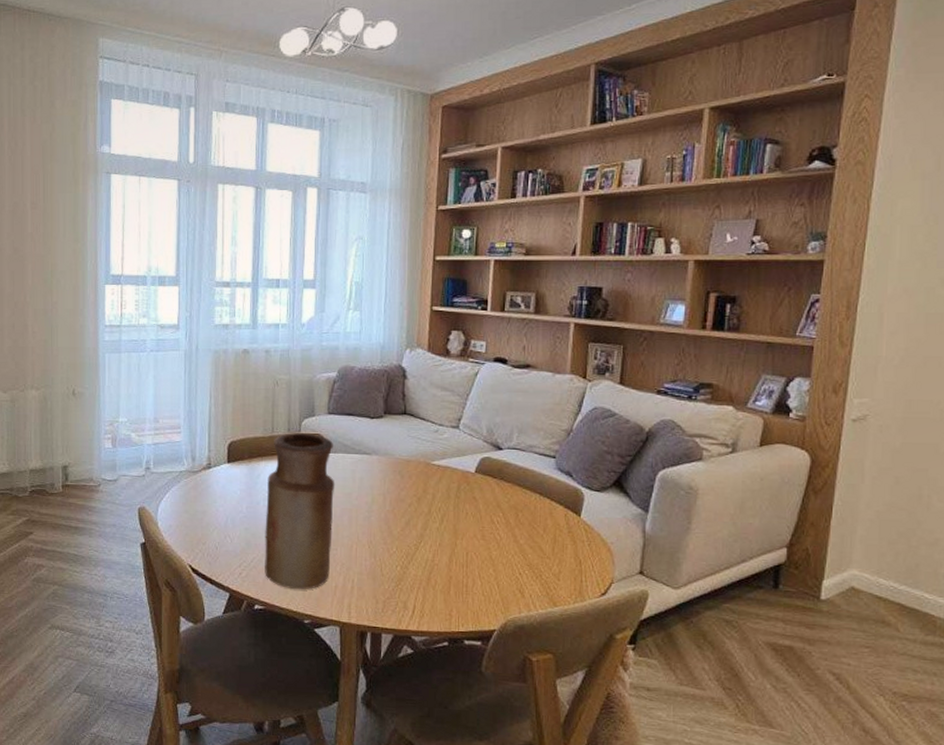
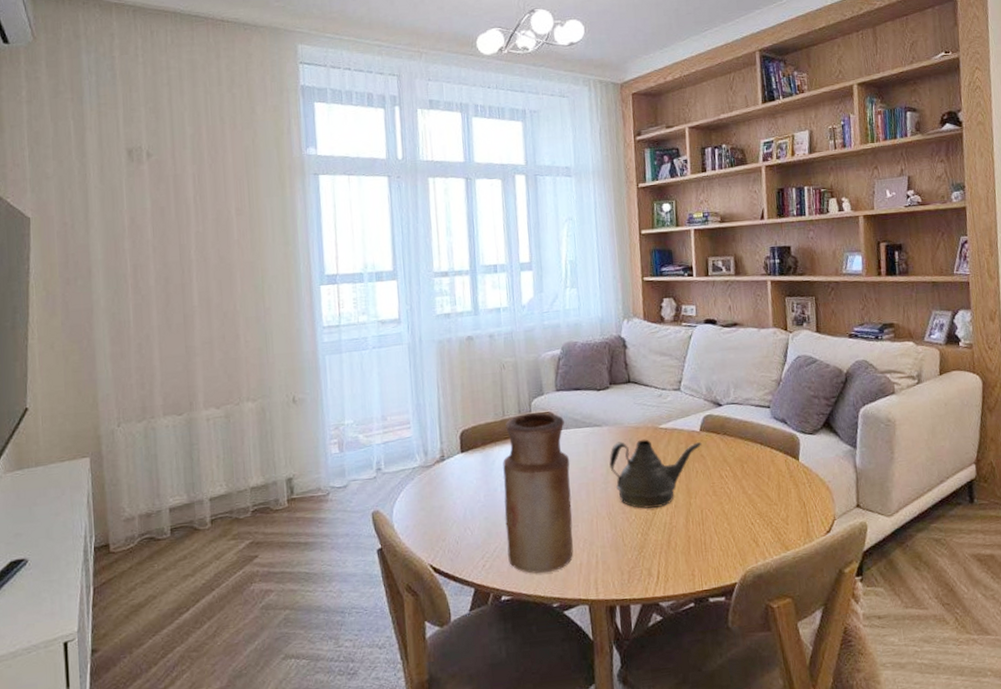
teapot: none [375,472,476,543] -> present [609,439,702,509]

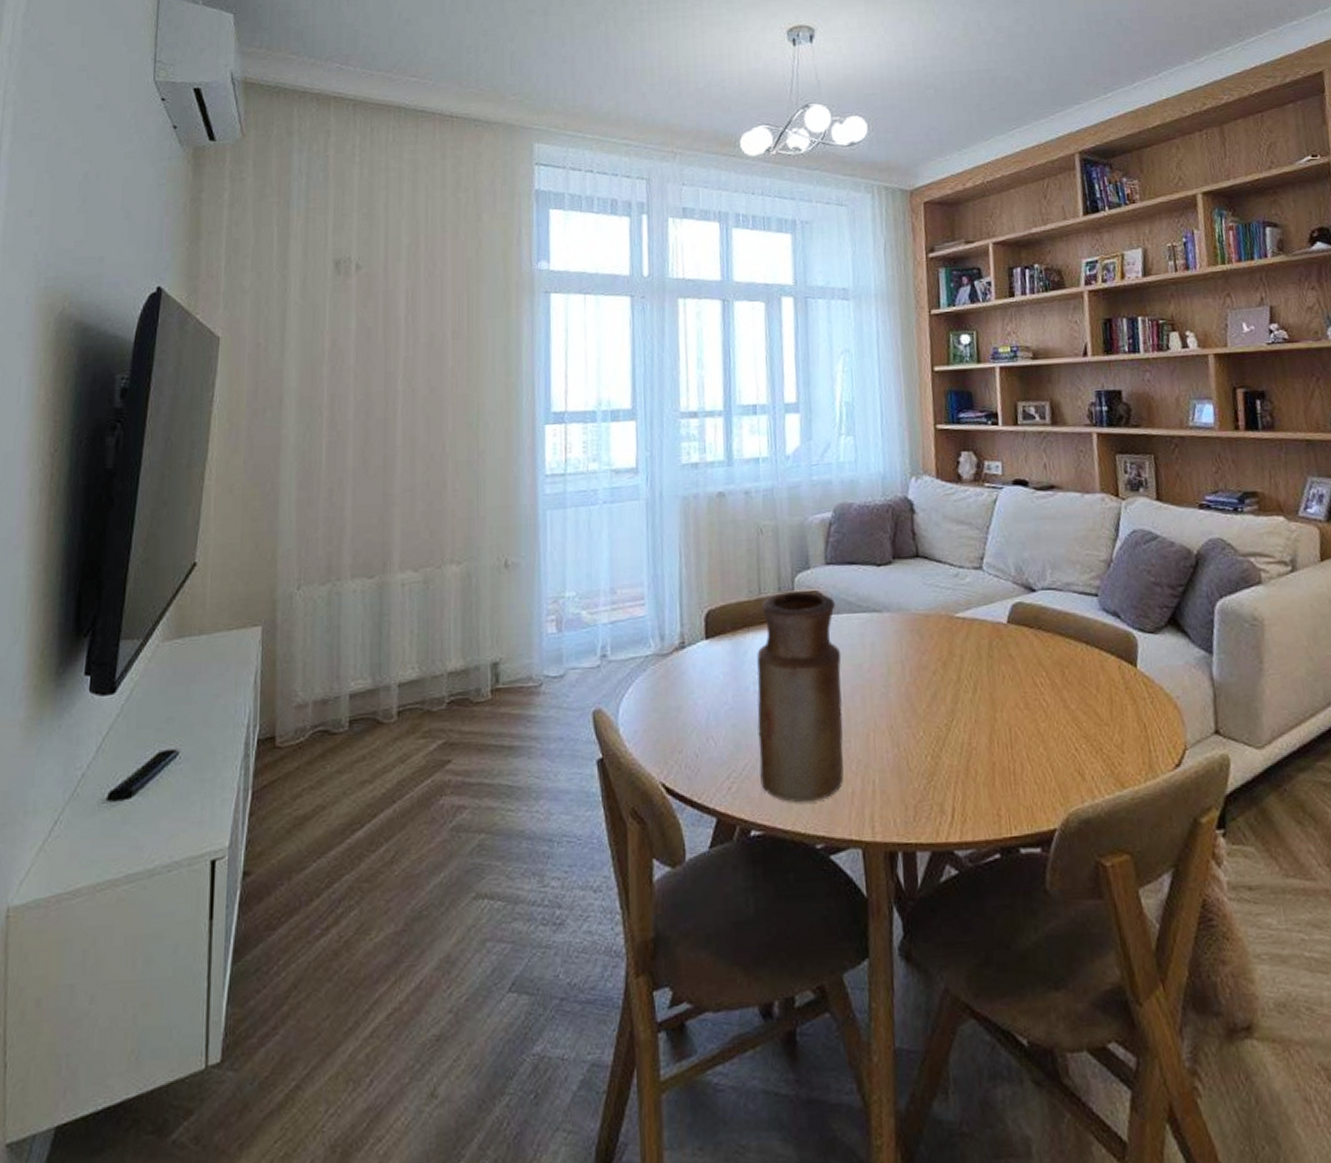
teapot: present [609,439,702,509] -> none [891,631,1010,723]

